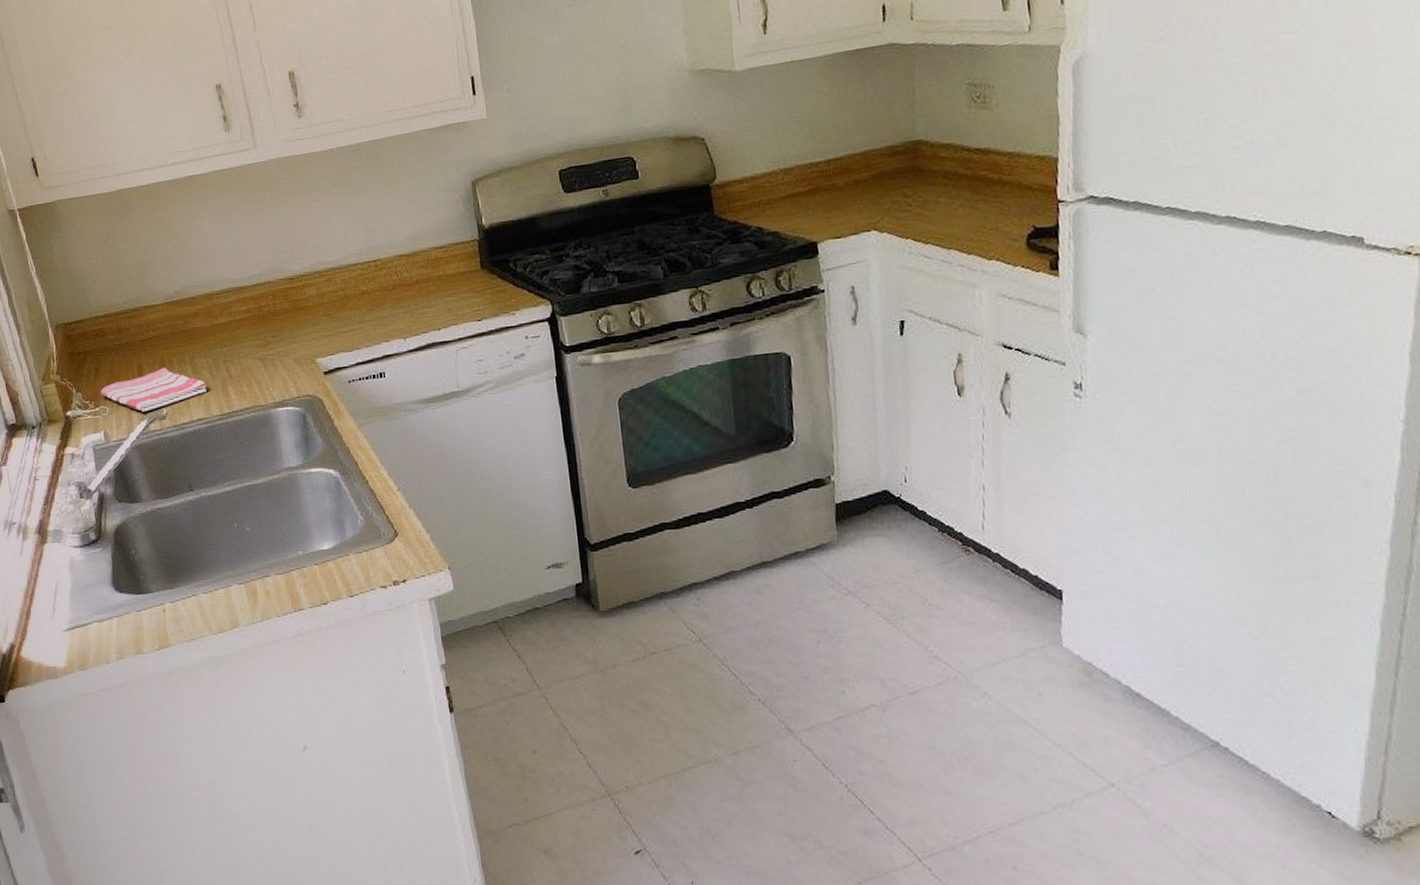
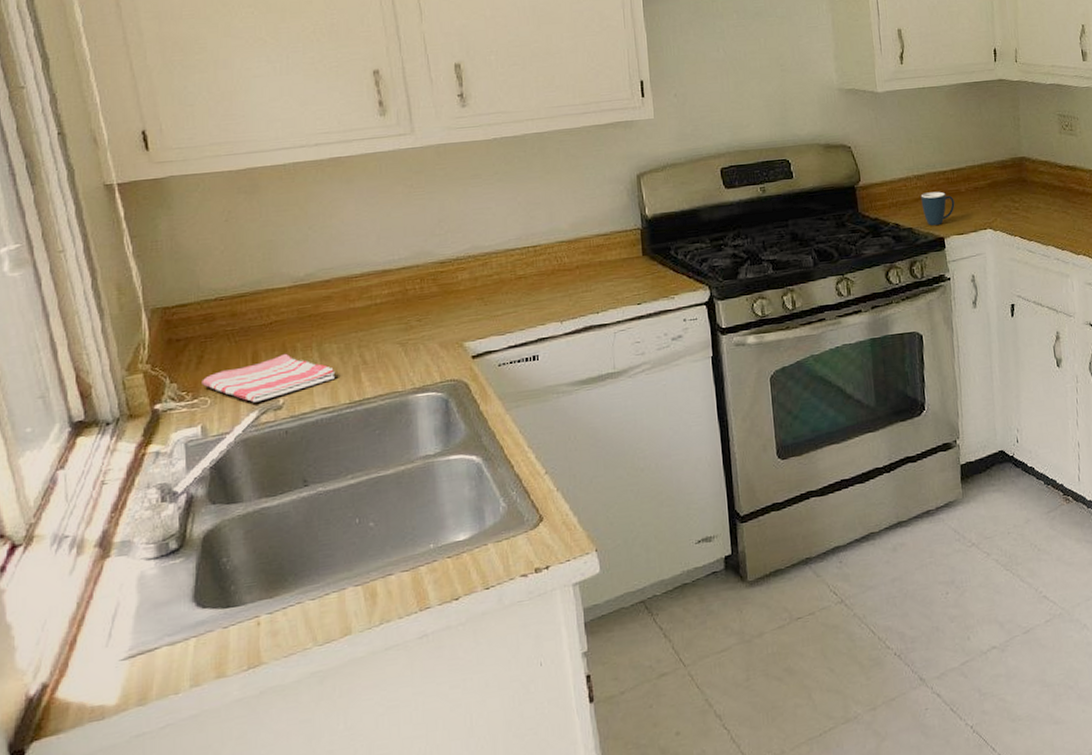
mug: none [788,187,831,228] -> present [920,191,955,226]

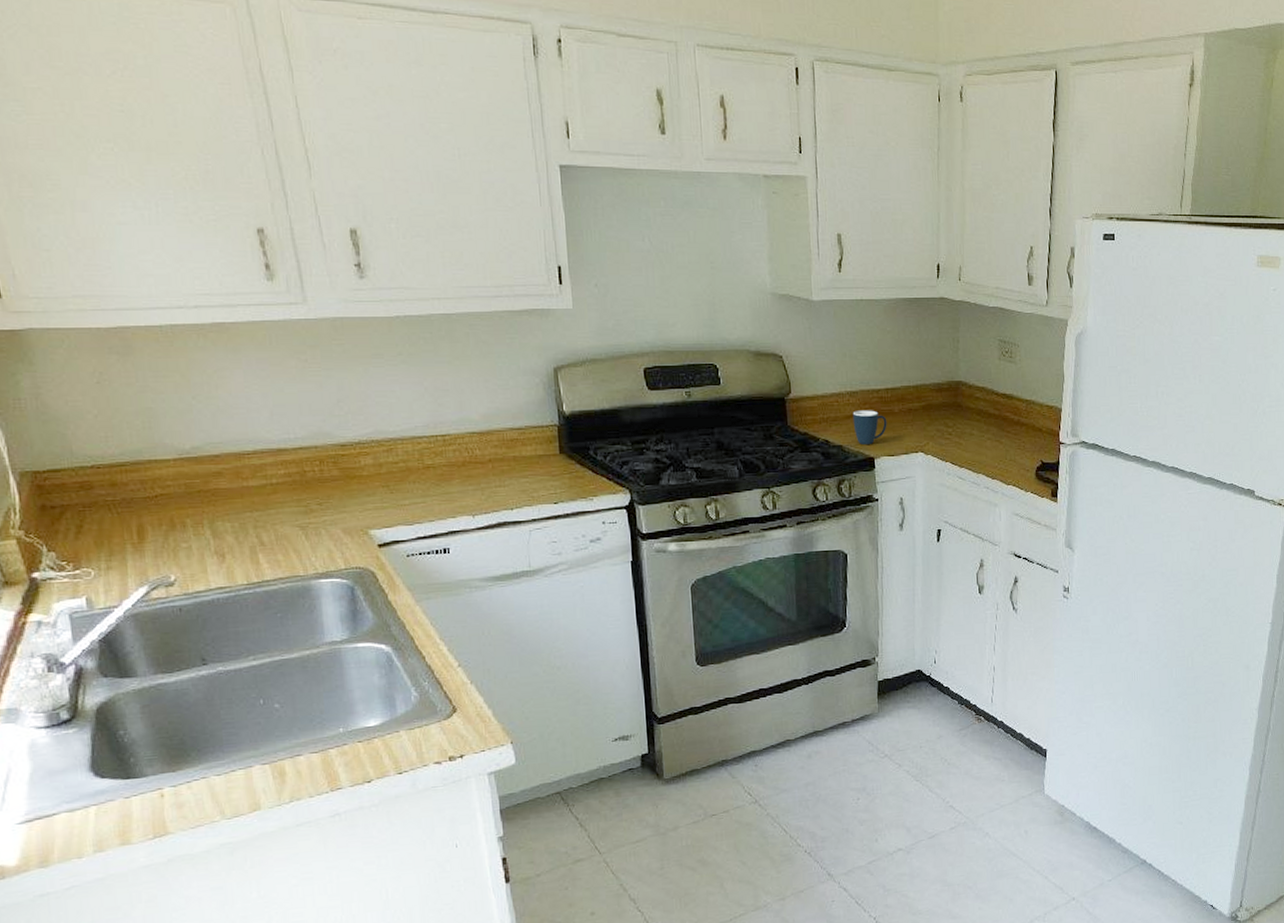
dish towel: present [202,353,336,403] -> none [83,529,231,578]

